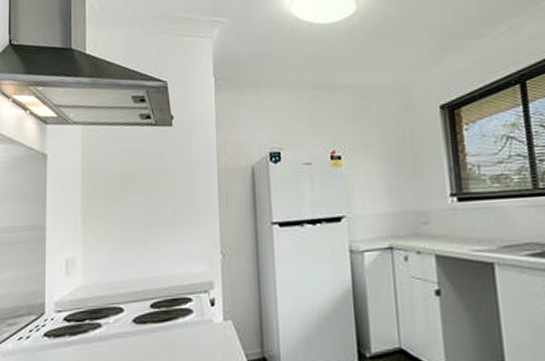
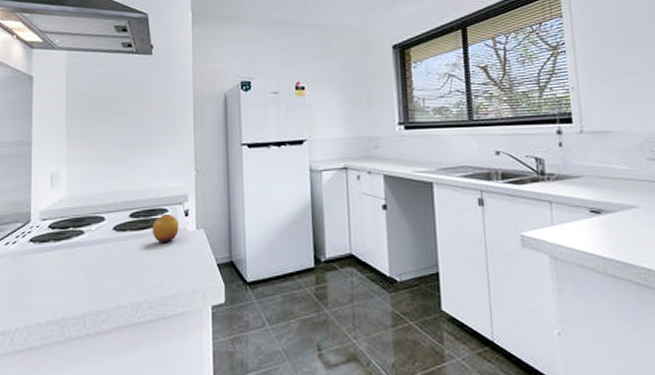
fruit: none [174,303,204,337] -> present [152,213,179,243]

